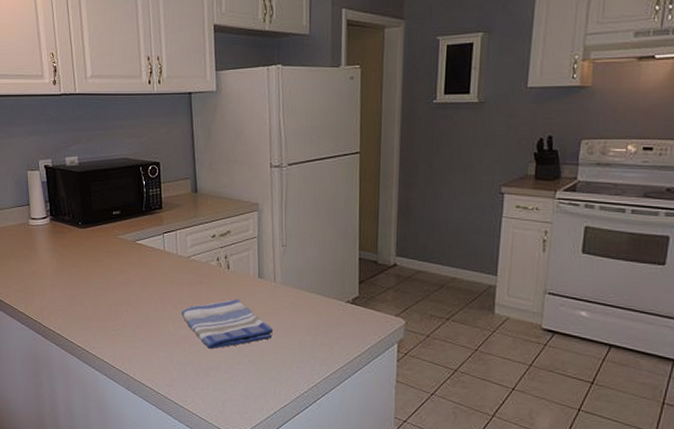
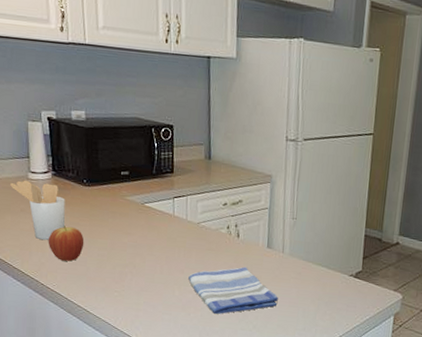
utensil holder: none [13,226,64,284] -> present [10,180,66,241]
fruit: none [48,268,82,303] -> present [48,226,84,262]

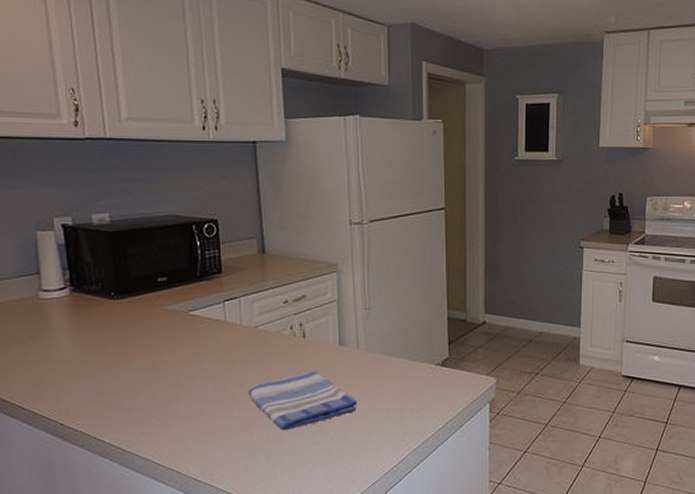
utensil holder: present [10,180,66,241] -> none [16,300,90,371]
fruit: present [48,226,84,262] -> none [67,349,115,392]

